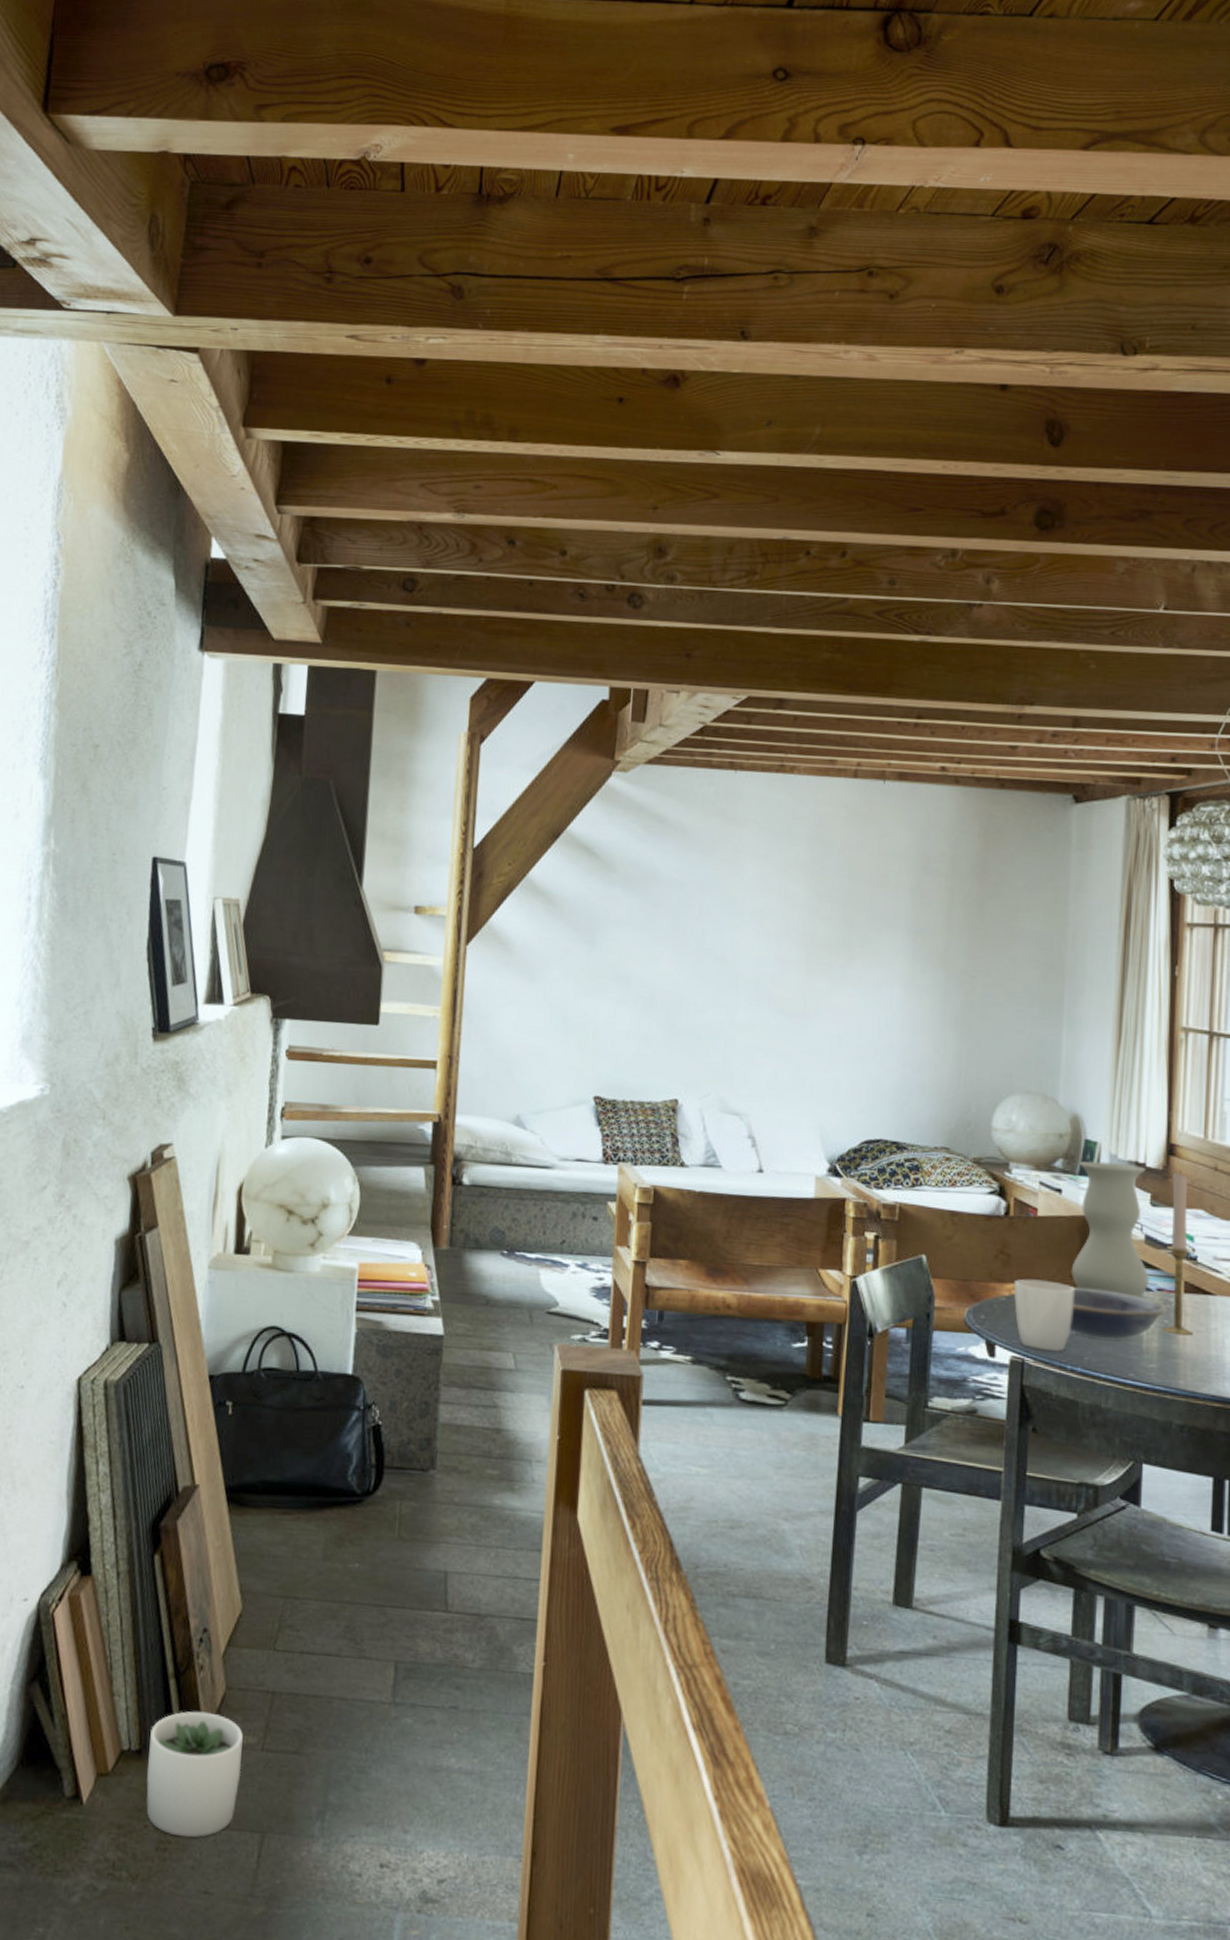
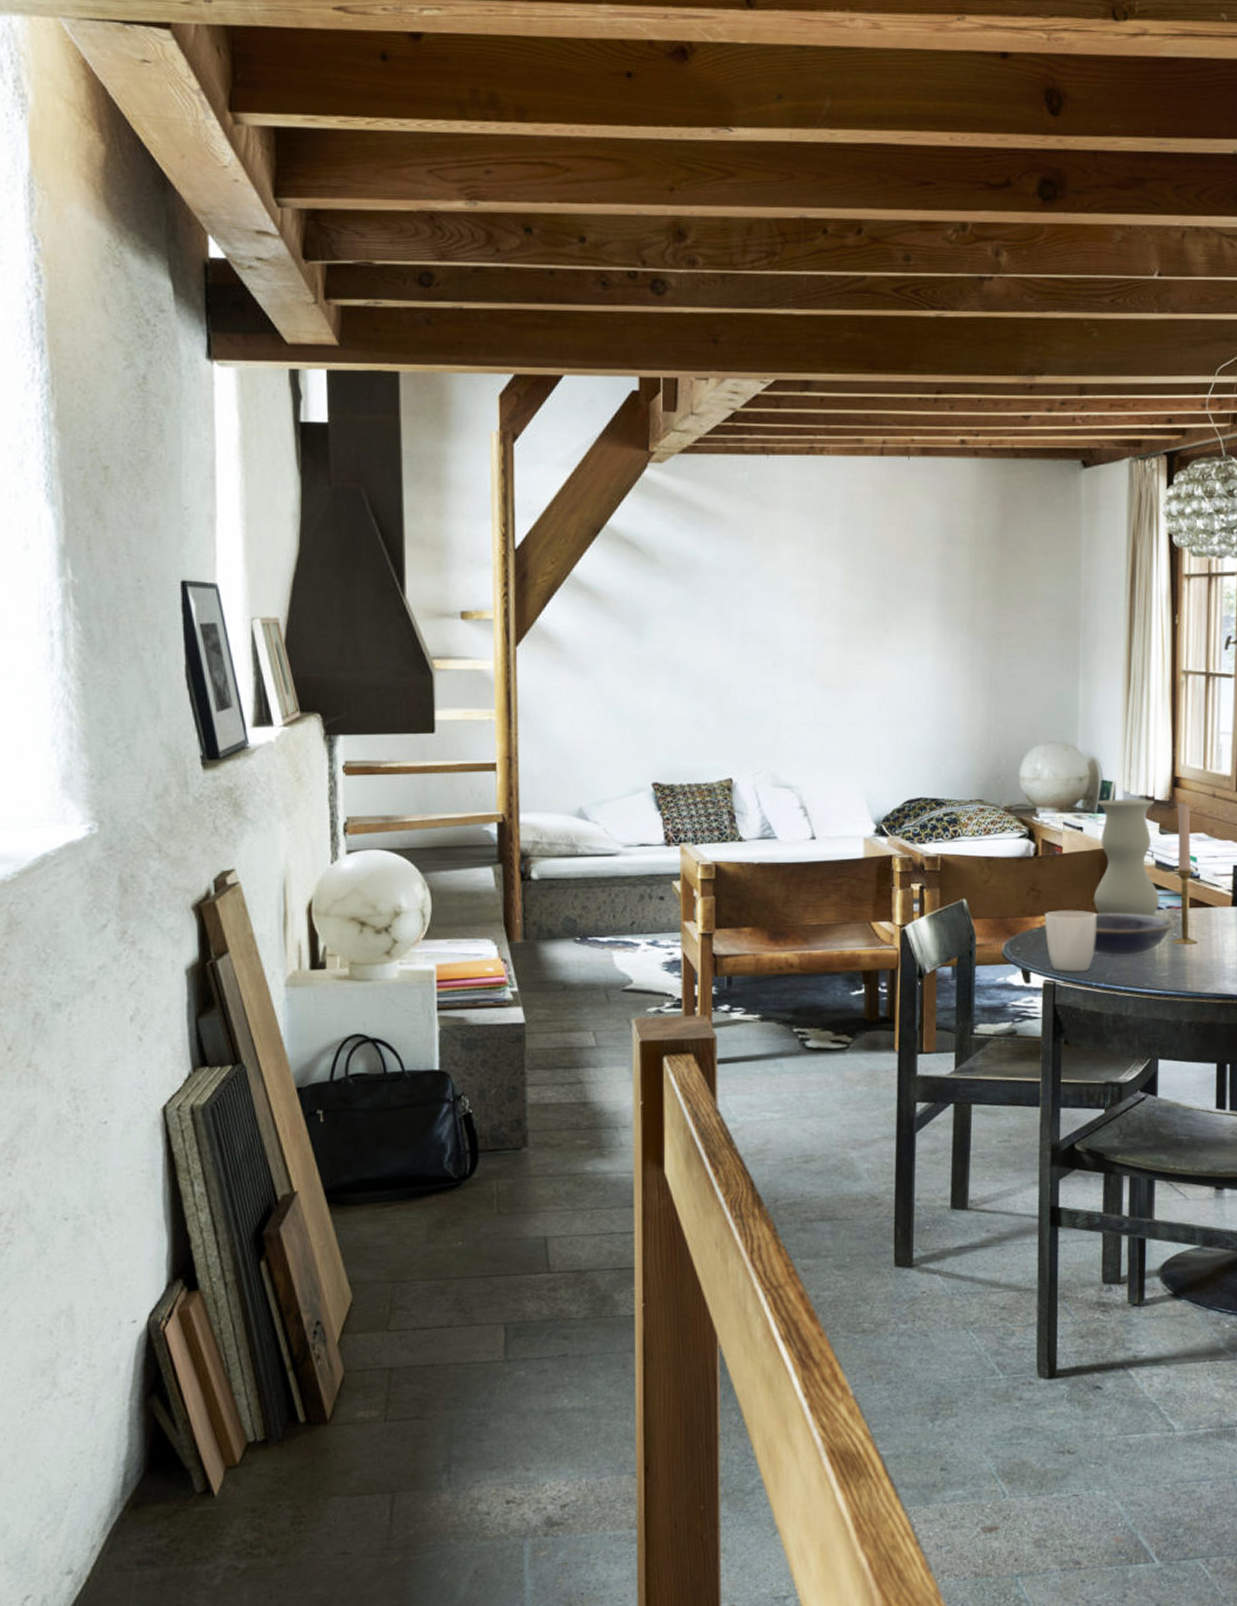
planter: present [146,1711,243,1838] -> none [274,1395,367,1510]

